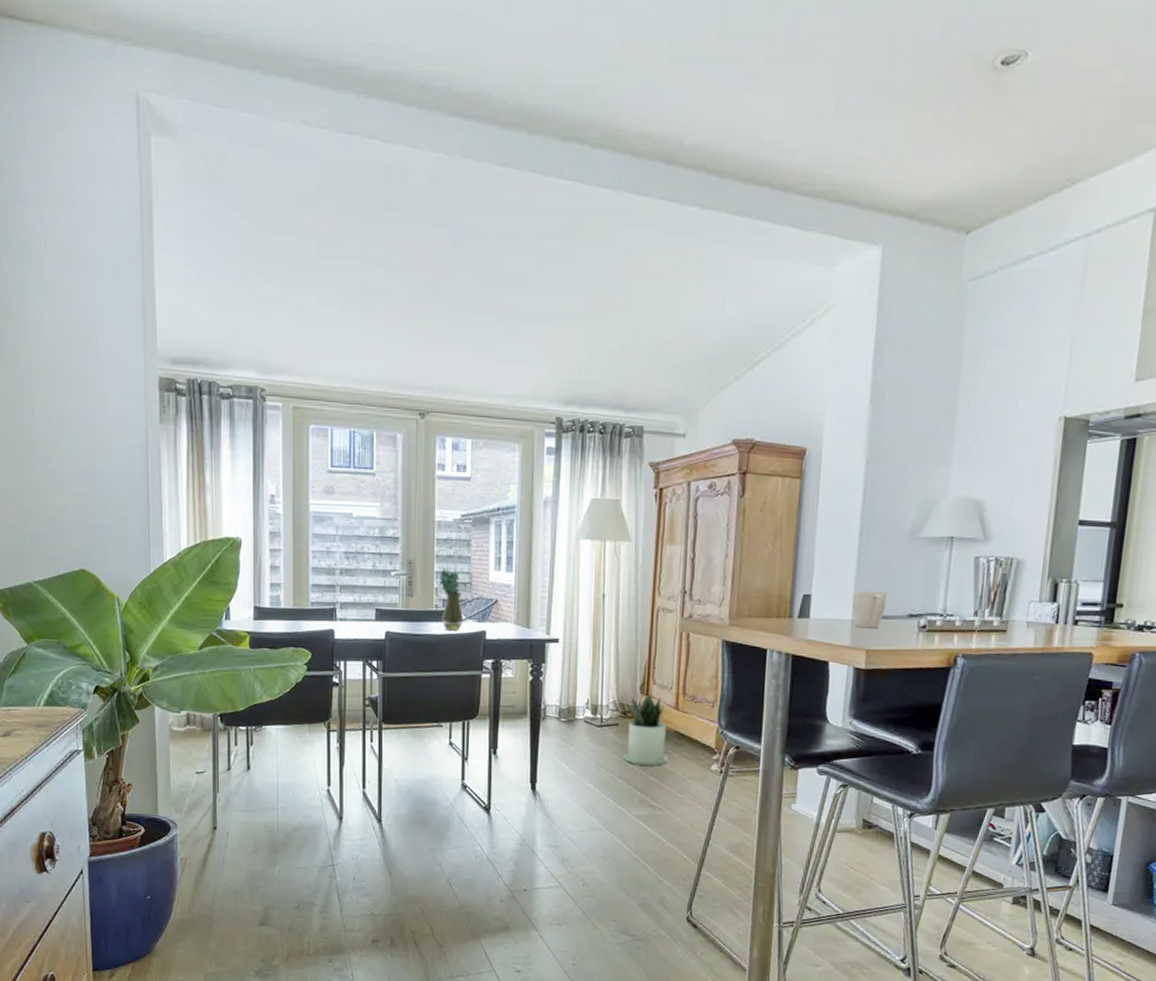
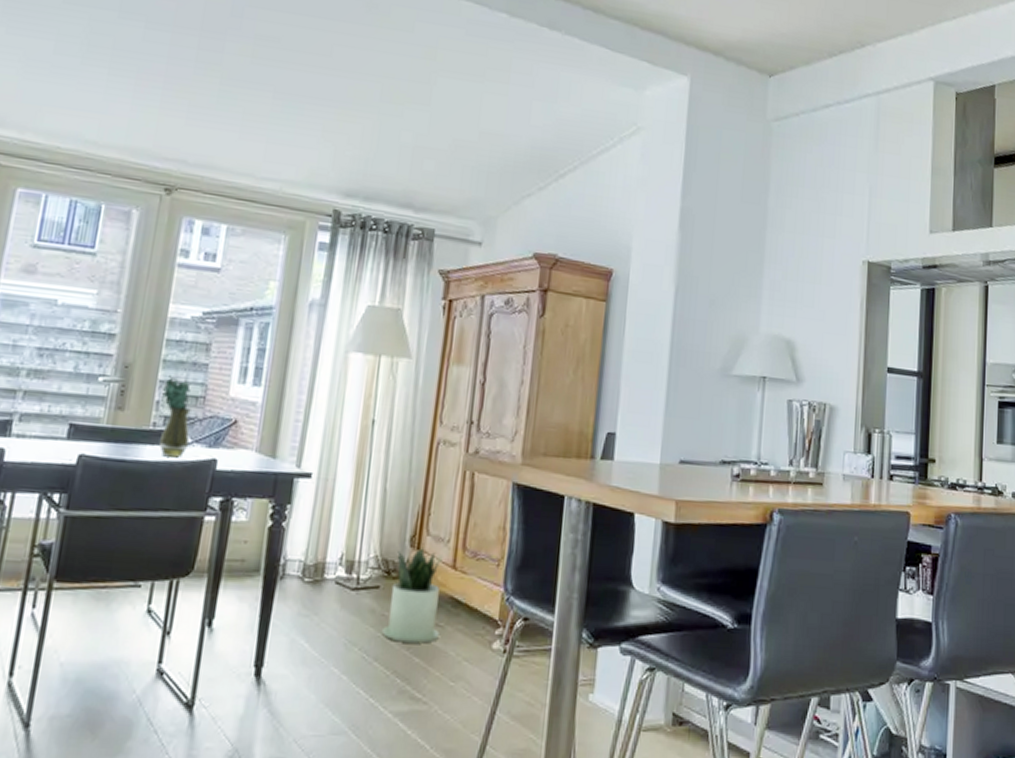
mug: present [852,590,887,629] -> none [660,430,697,476]

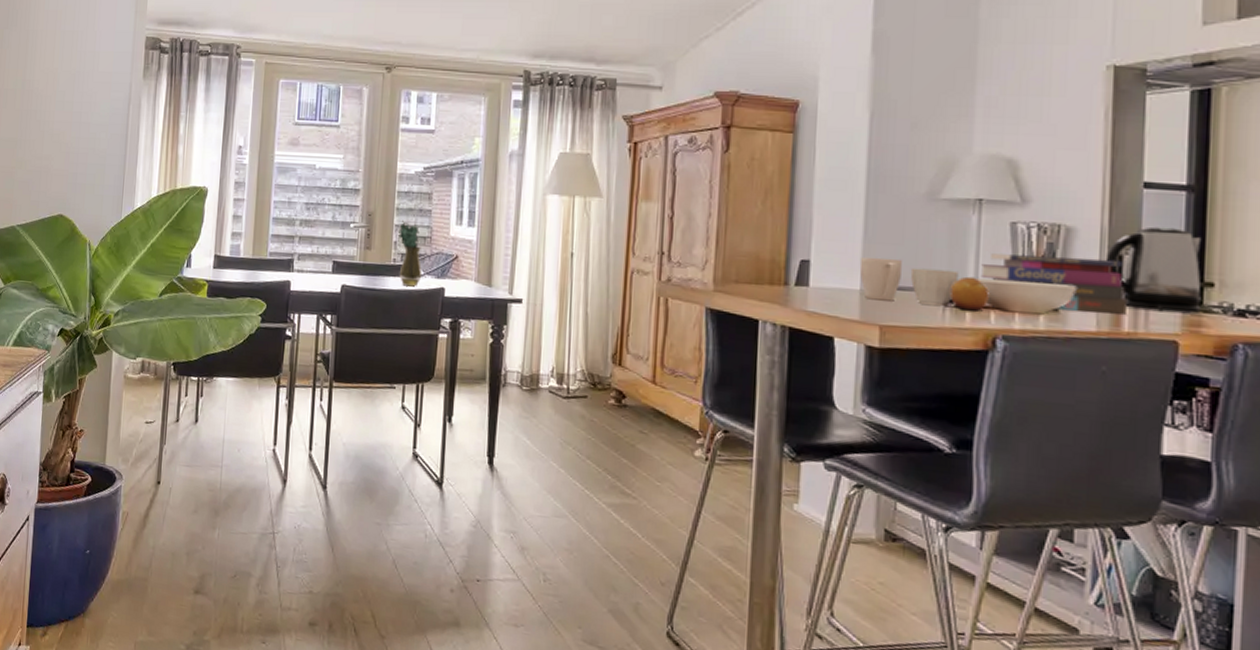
planter: present [381,548,441,644] -> none [591,364,644,447]
mug: none [660,430,697,476] -> present [860,256,902,302]
cup: none [704,442,745,482] -> present [910,267,959,307]
fruit: none [737,451,769,487] -> present [950,276,989,313]
bowl: none [758,453,837,489] -> present [975,278,1077,315]
books: none [762,429,874,488] -> present [981,253,1127,314]
kettle: none [858,407,927,487] -> present [1105,226,1202,314]

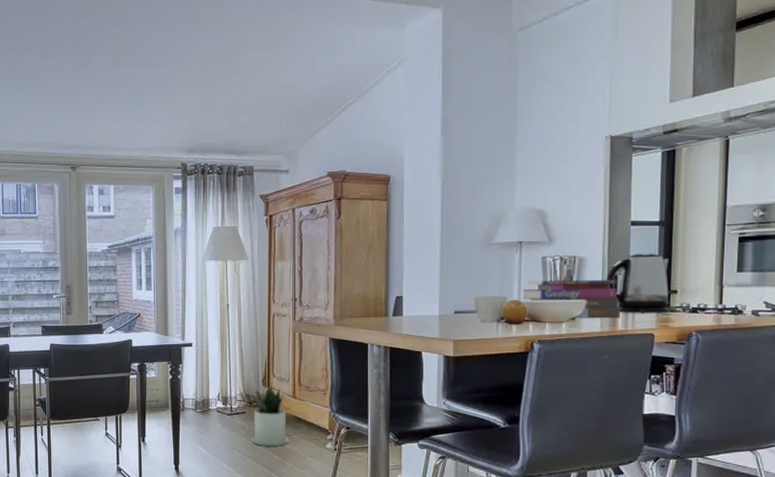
vase: present [397,220,422,287] -> none [91,289,114,341]
planter: none [591,364,644,447] -> present [250,386,289,447]
mug: present [860,256,902,302] -> none [439,290,467,322]

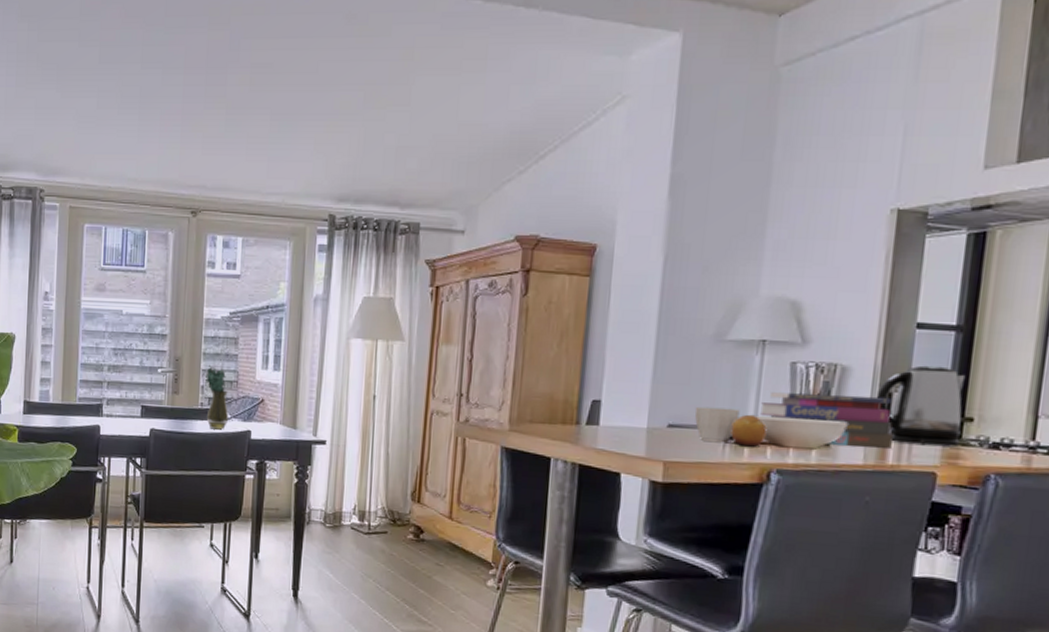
vase: none [91,289,114,341] -> present [204,364,229,430]
planter: present [250,386,289,447] -> none [390,501,440,579]

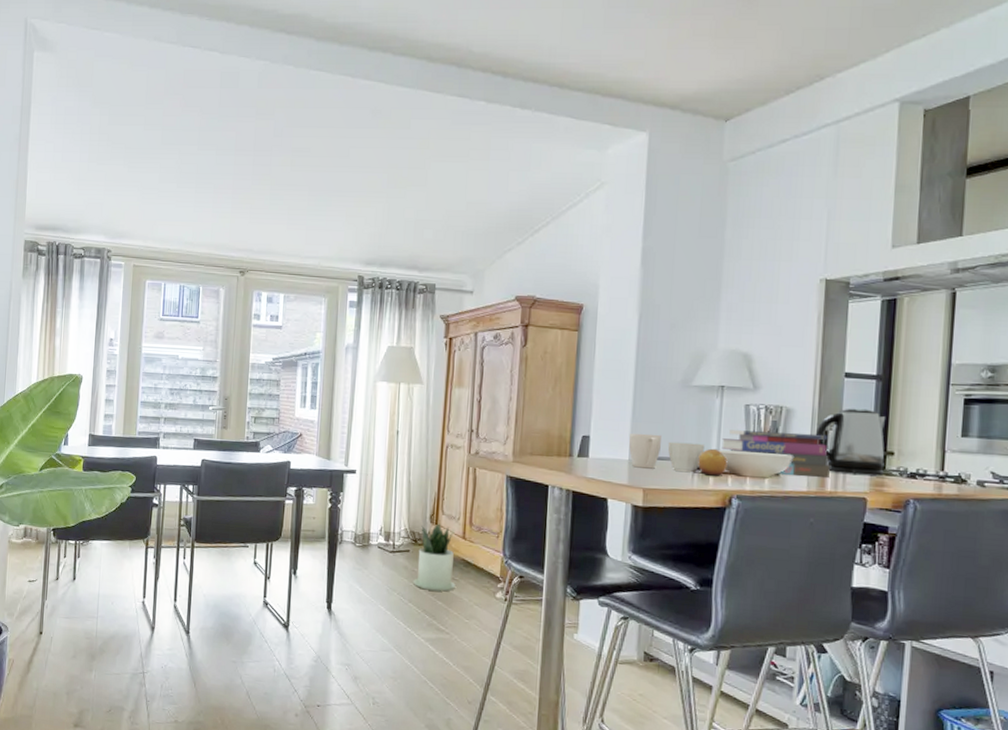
vase: present [204,364,229,430] -> none [250,403,272,461]
planter: none [390,501,440,579] -> present [412,523,455,592]
mug: none [648,396,687,439] -> present [629,432,661,469]

